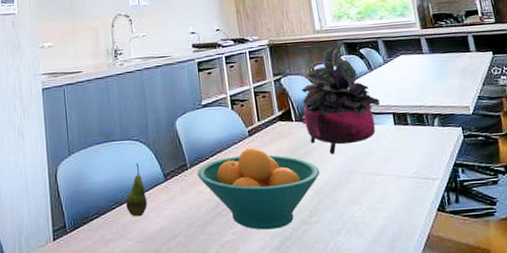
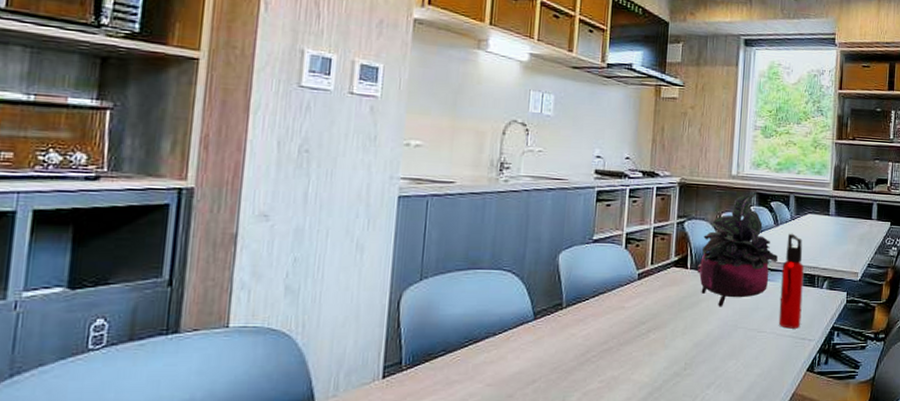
fruit: present [126,163,147,217] -> none [482,296,509,357]
fruit bowl: present [197,147,320,230] -> none [572,291,704,380]
water bottle: none [384,76,420,170] -> present [778,233,804,329]

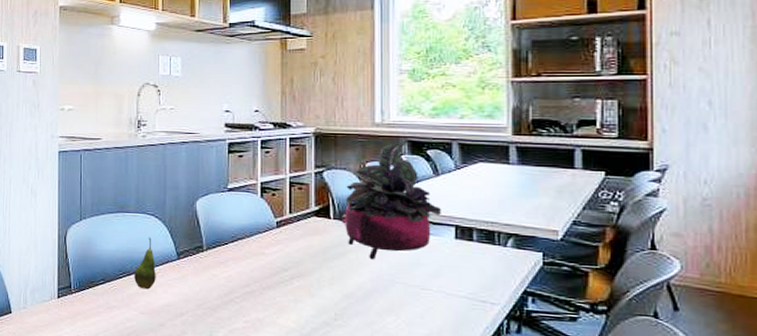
fruit: none [482,296,509,357] -> present [134,237,156,290]
water bottle: present [778,233,804,329] -> none [447,184,479,290]

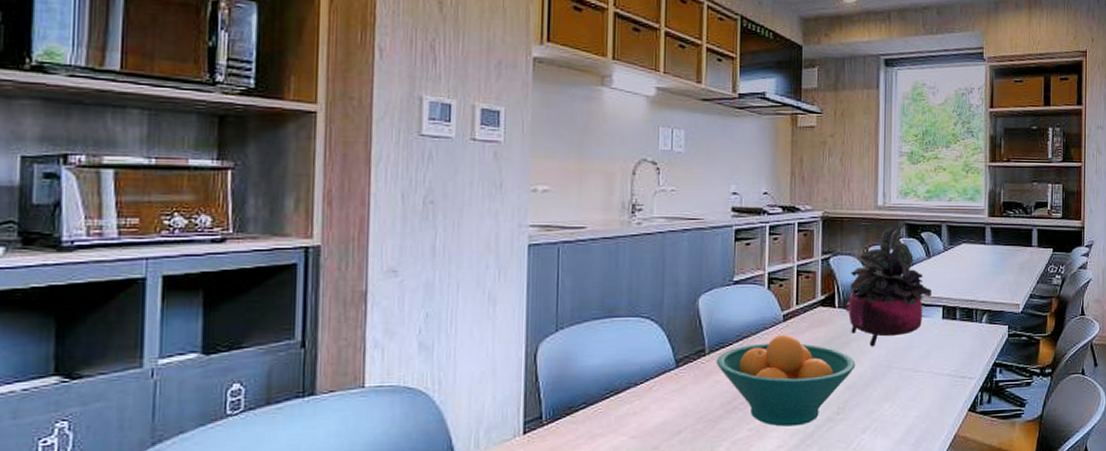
fruit: present [134,237,156,290] -> none [624,344,650,408]
fruit bowl: none [213,239,354,326] -> present [716,334,856,427]

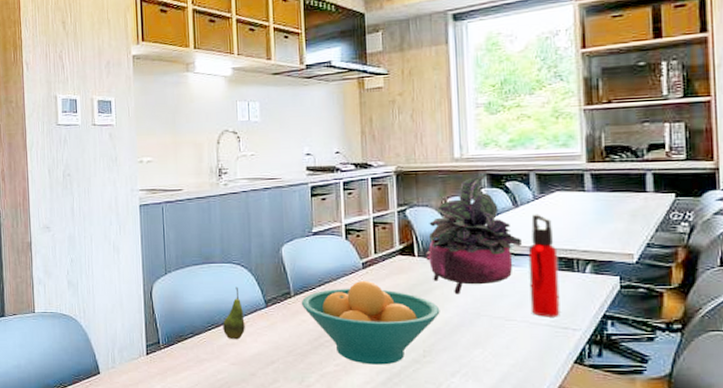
fruit: none [624,344,650,408] -> present [223,287,245,340]
water bottle: none [935,265,961,367] -> present [528,214,560,317]

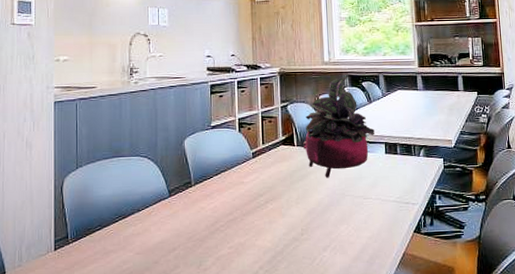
fruit: present [223,287,245,340] -> none [130,178,150,230]
fruit bowl: present [301,280,440,365] -> none [200,168,314,245]
water bottle: present [528,214,560,317] -> none [379,108,403,195]

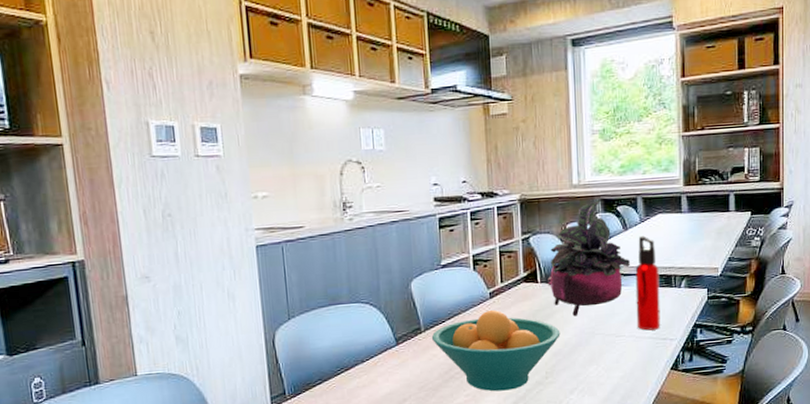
fruit bowl: none [200,168,314,245] -> present [431,309,561,392]
water bottle: none [379,108,403,195] -> present [635,235,661,331]

